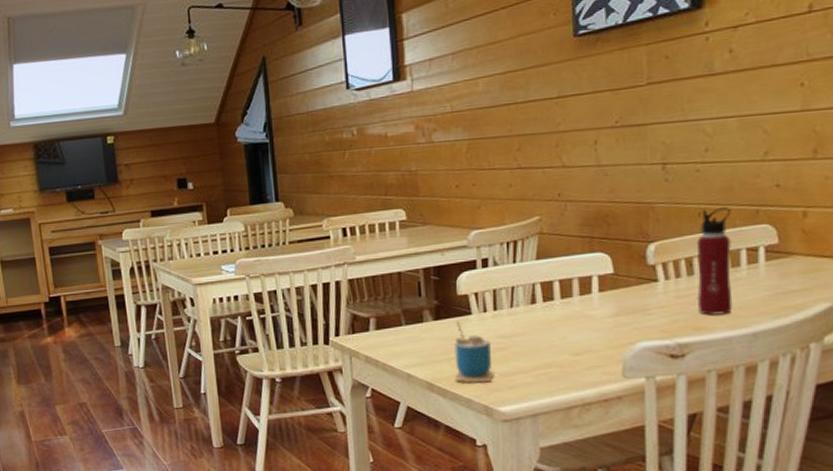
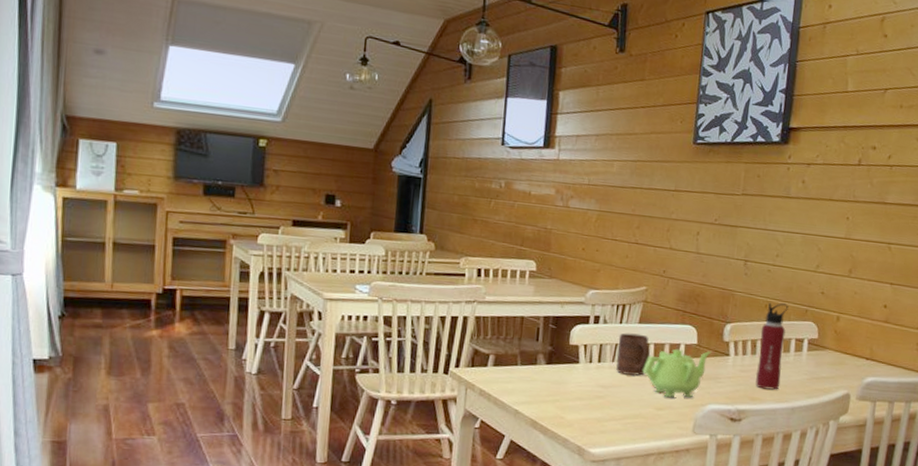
cup: present [454,321,495,384] -> none [556,367,592,426]
cup: none [514,271,555,320] -> present [616,333,650,376]
teapot: none [549,279,633,340] -> present [642,348,711,398]

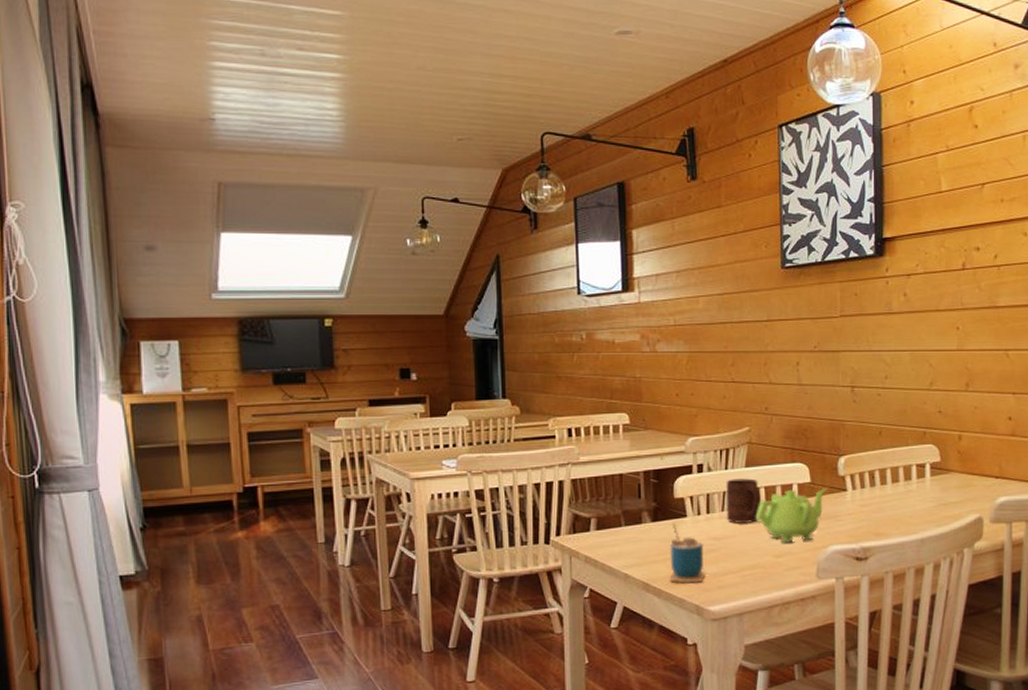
cup: none [556,367,592,426] -> present [669,523,706,584]
water bottle: present [755,302,789,390] -> none [877,428,905,523]

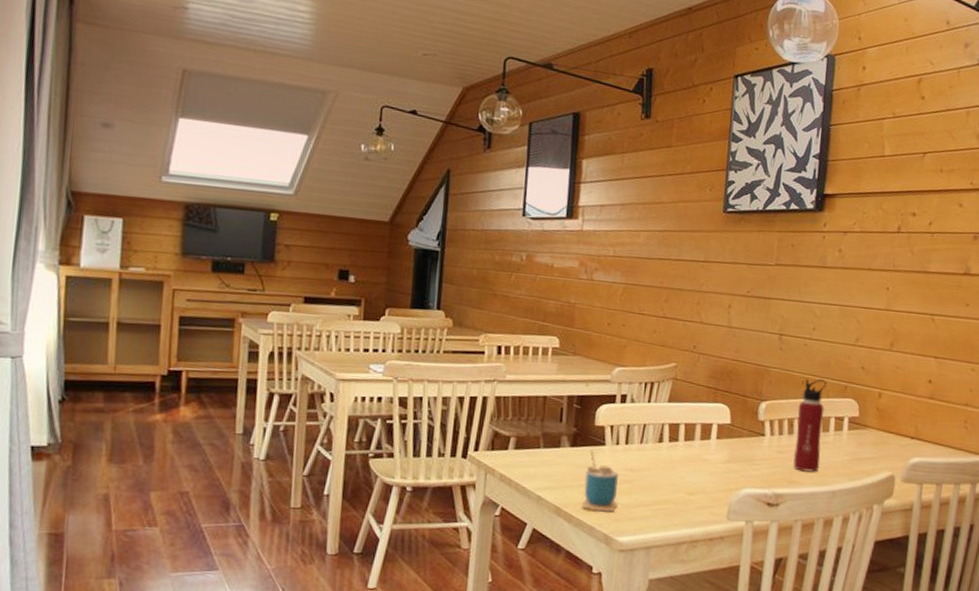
cup: present [726,478,761,523] -> none [645,412,681,458]
teapot: present [755,488,827,543] -> none [673,428,746,482]
water bottle: none [877,428,905,523] -> present [793,378,827,472]

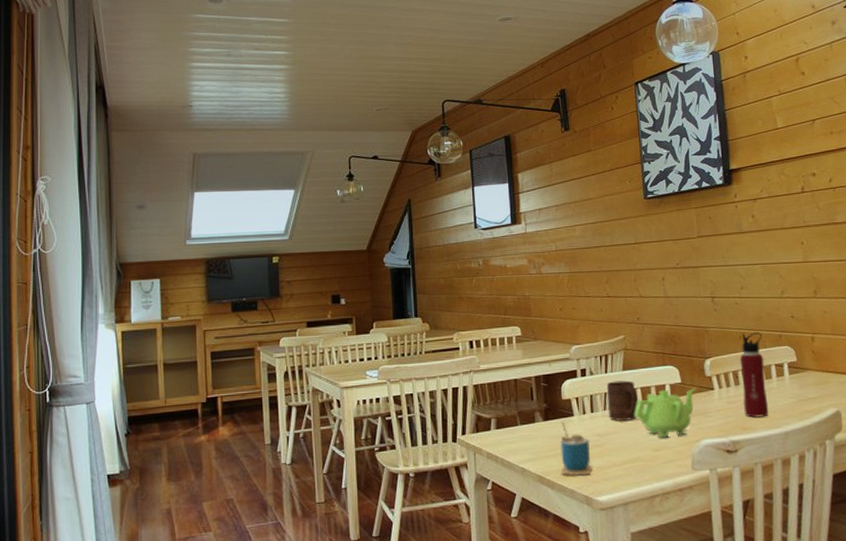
cup: none [645,412,681,458] -> present [606,380,638,421]
teapot: none [673,428,746,482] -> present [634,388,696,438]

